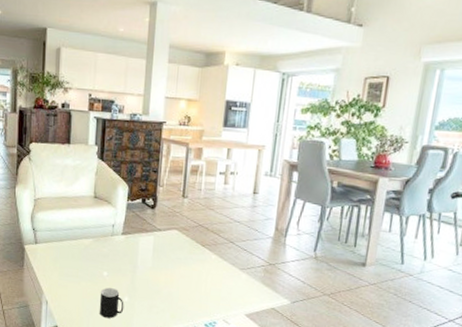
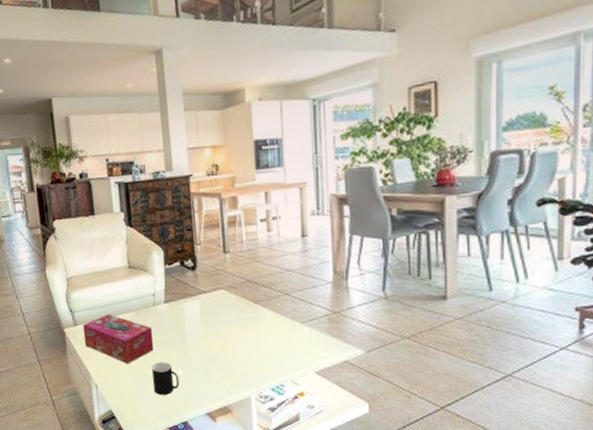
tissue box: none [42,237,107,286] -> present [82,314,154,364]

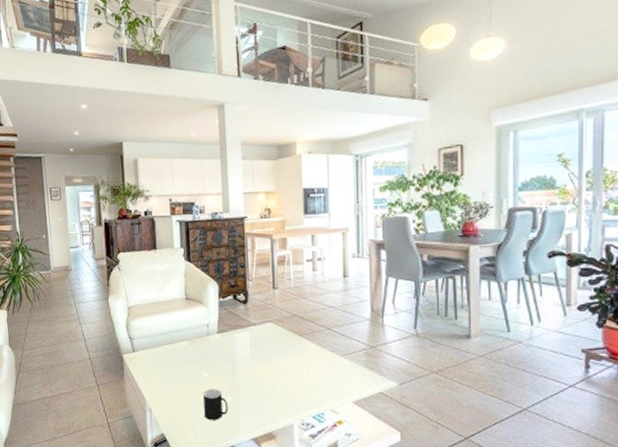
tissue box: present [82,314,154,364] -> none [140,342,206,390]

